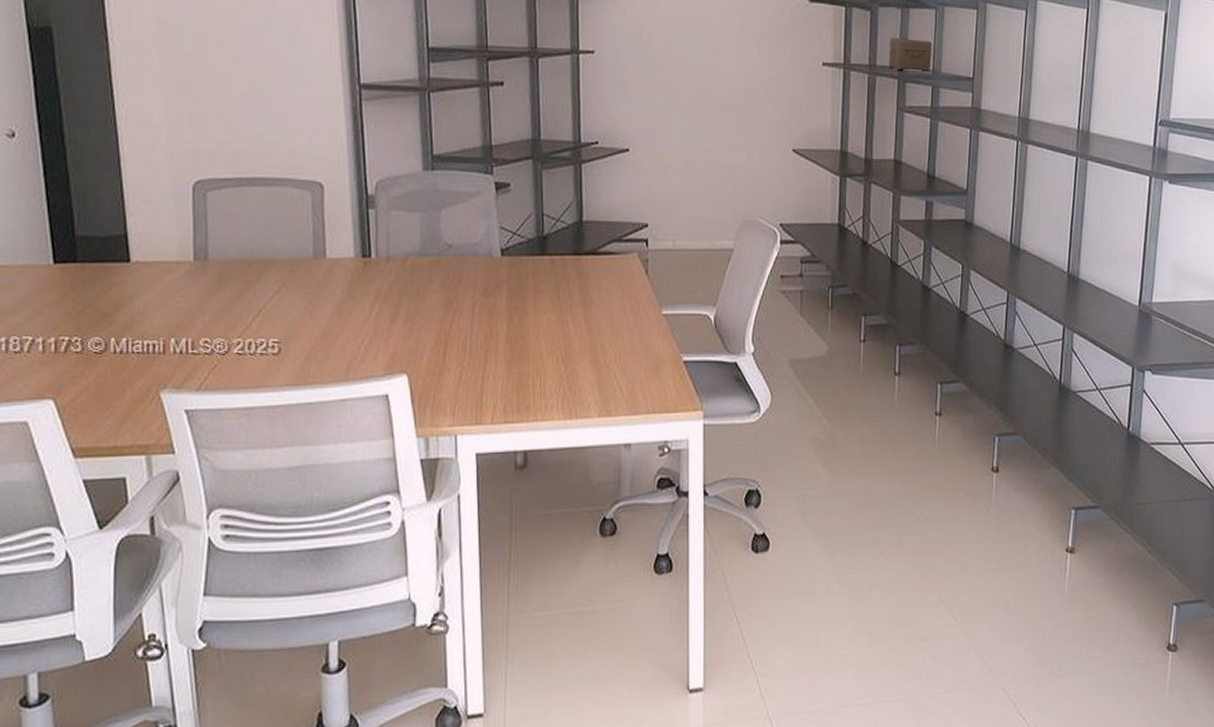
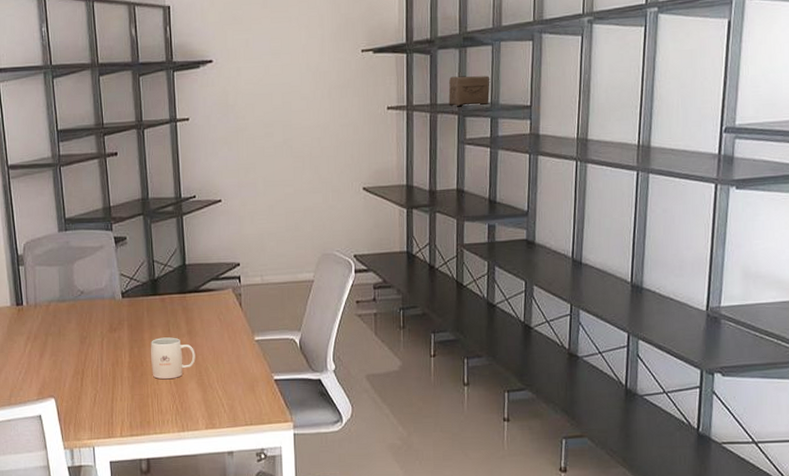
mug: none [533,306,590,356] -> present [150,337,196,380]

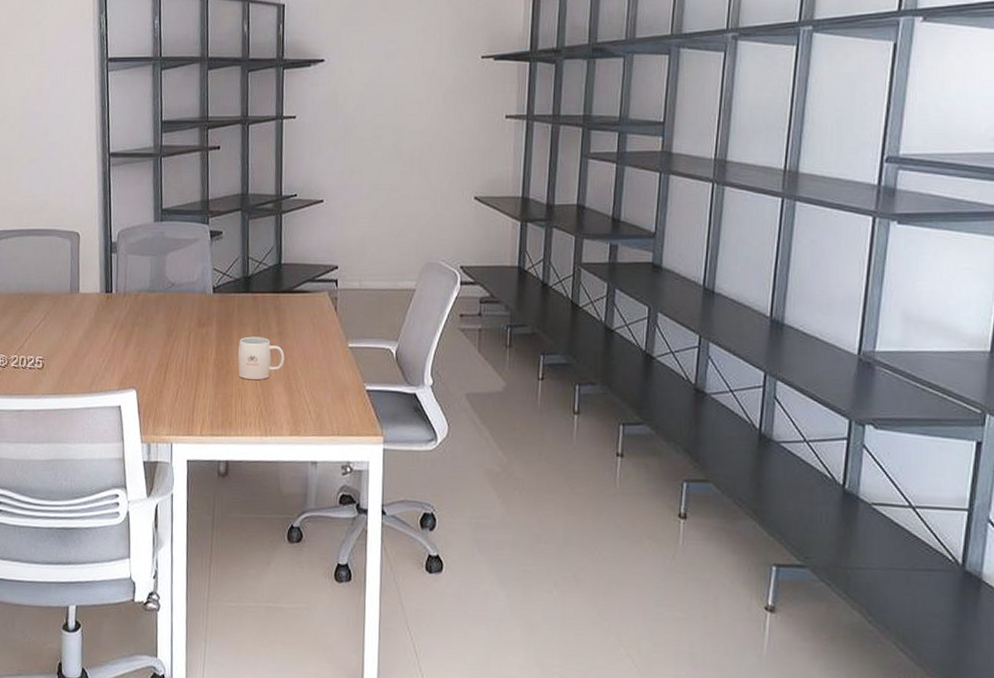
decorative box: present [448,76,490,107] -> none [573,88,619,119]

